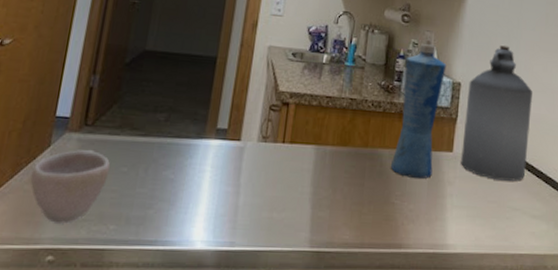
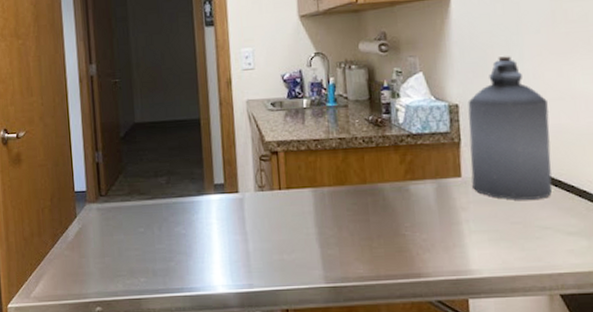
cup: present [30,149,111,224] -> none [67,216,130,280]
squeeze bottle: present [391,38,447,180] -> none [391,63,442,209]

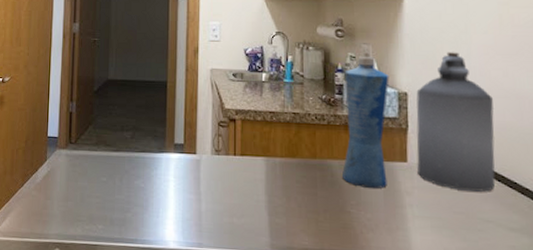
squeeze bottle: none [391,63,442,209] -> present [342,51,389,190]

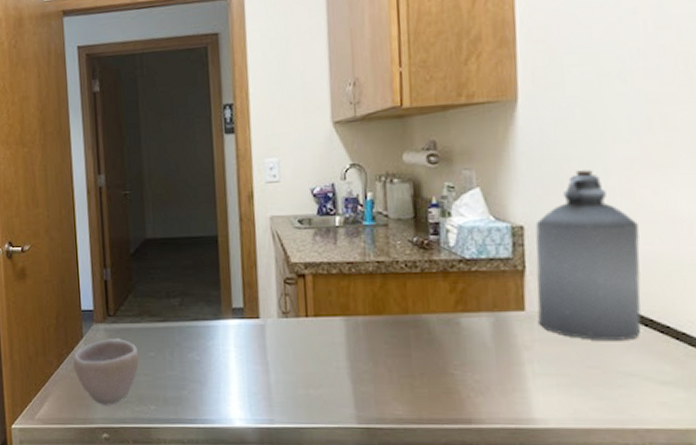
cup: none [36,162,93,223] -> present [73,337,139,405]
squeeze bottle: present [342,51,389,190] -> none [440,177,500,346]

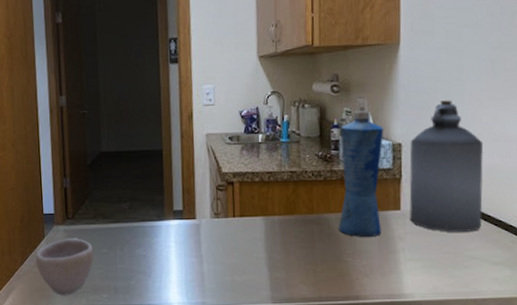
squeeze bottle: none [440,177,500,346] -> present [339,104,384,238]

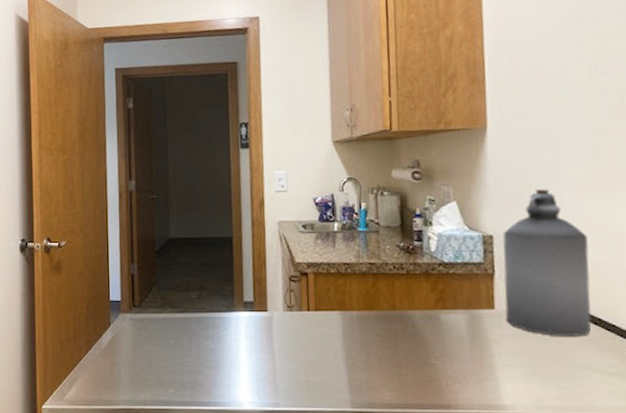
cup: present [35,237,94,296] -> none [101,326,160,388]
squeeze bottle: present [339,104,384,238] -> none [423,193,474,339]

